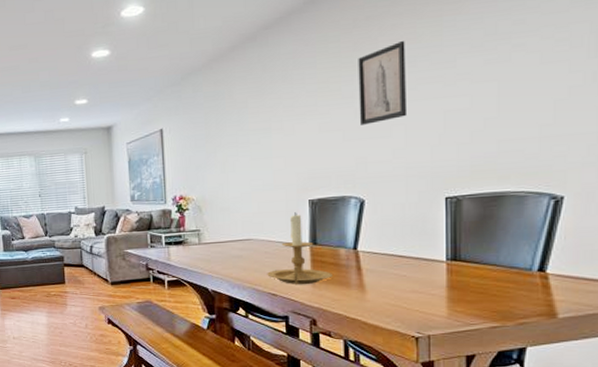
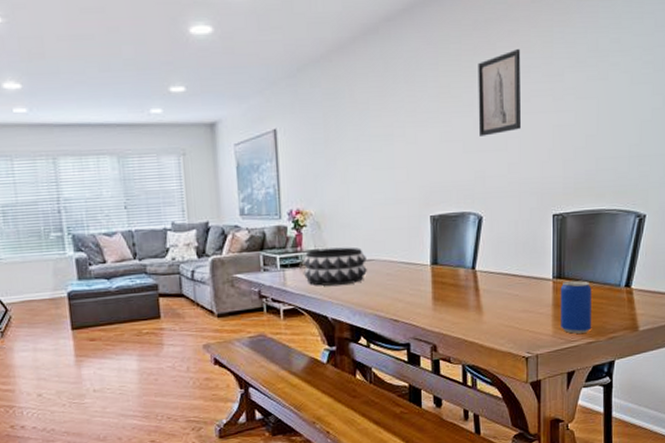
decorative bowl: none [185,227,245,262] -> present [302,247,367,286]
candle holder: present [267,212,332,284] -> none [389,229,452,309]
beverage can: none [455,263,496,317] -> present [560,280,592,334]

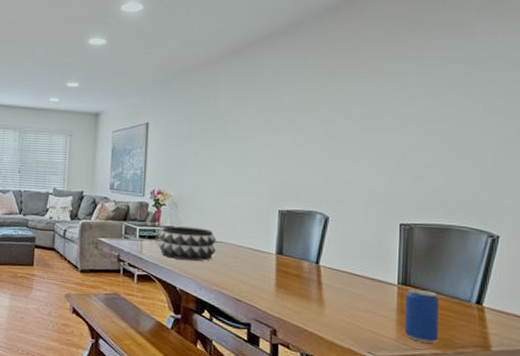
wall art: present [478,49,522,136] -> none [329,75,373,146]

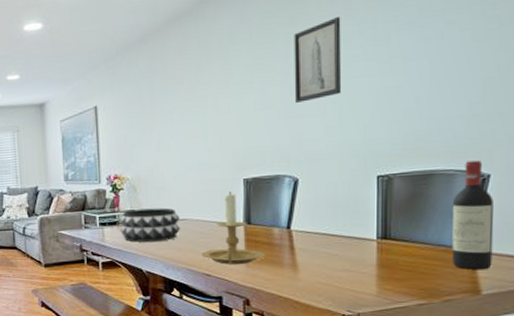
candle holder: none [234,221,295,293] -> present [201,191,266,265]
wall art: none [329,75,373,146] -> present [294,17,342,103]
beverage can: present [404,289,439,343] -> none [385,241,424,295]
wine bottle: none [465,221,503,326] -> present [452,160,494,269]

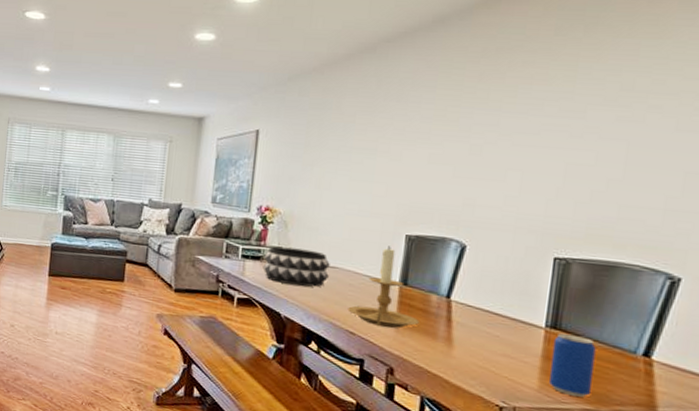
wall art: present [294,17,342,103] -> none [473,81,535,164]
beverage can: none [385,241,424,295] -> present [549,334,596,397]
wine bottle: present [452,160,494,269] -> none [627,259,682,383]

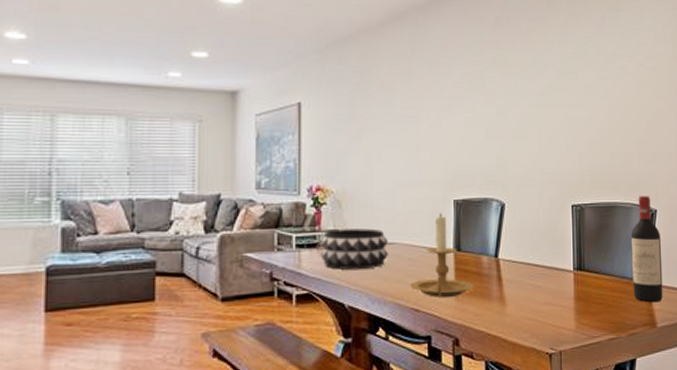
beverage can: present [549,334,596,397] -> none [581,273,613,329]
wine bottle: none [627,259,682,383] -> present [632,196,663,302]

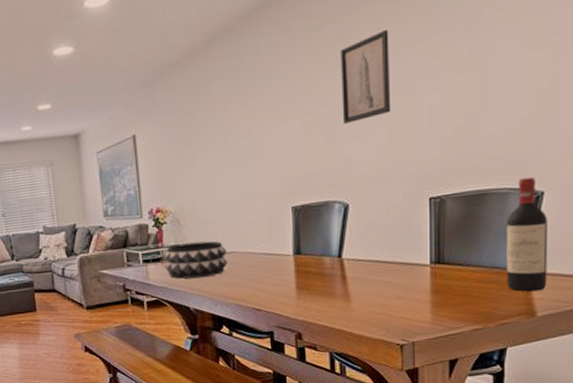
candle holder: present [410,213,475,298] -> none [250,220,317,298]
wall art: none [499,46,541,124] -> present [340,30,392,124]

